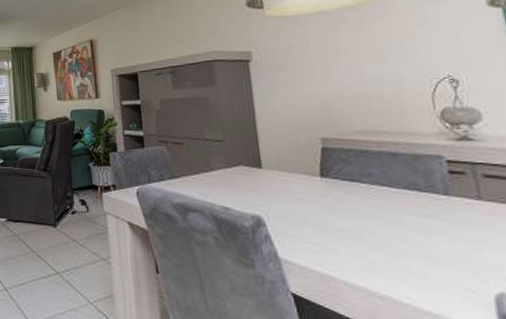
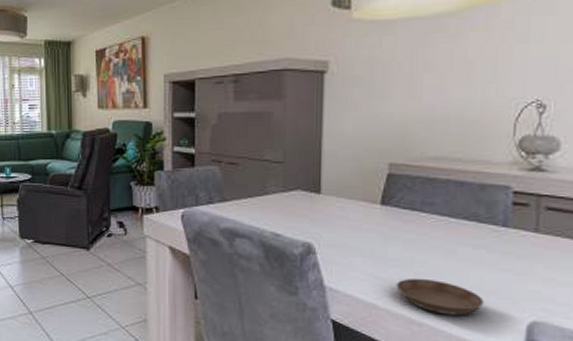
saucer: none [350,248,444,288] -> present [396,278,484,316]

